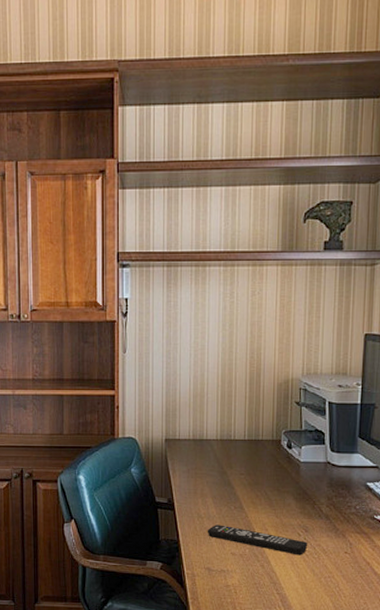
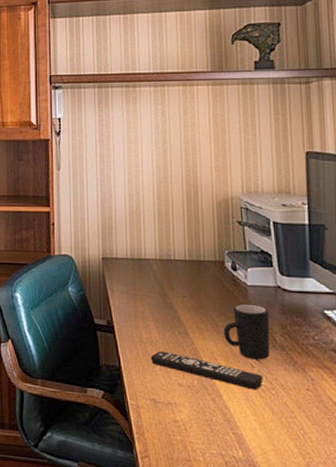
mug: none [275,479,318,529] -> present [223,304,270,360]

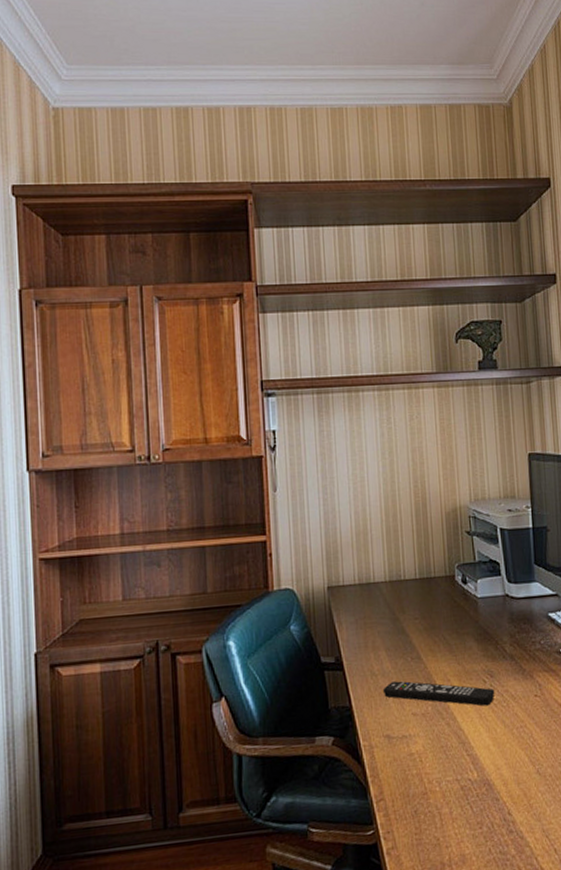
mug: present [223,304,270,360] -> none [455,616,500,675]

